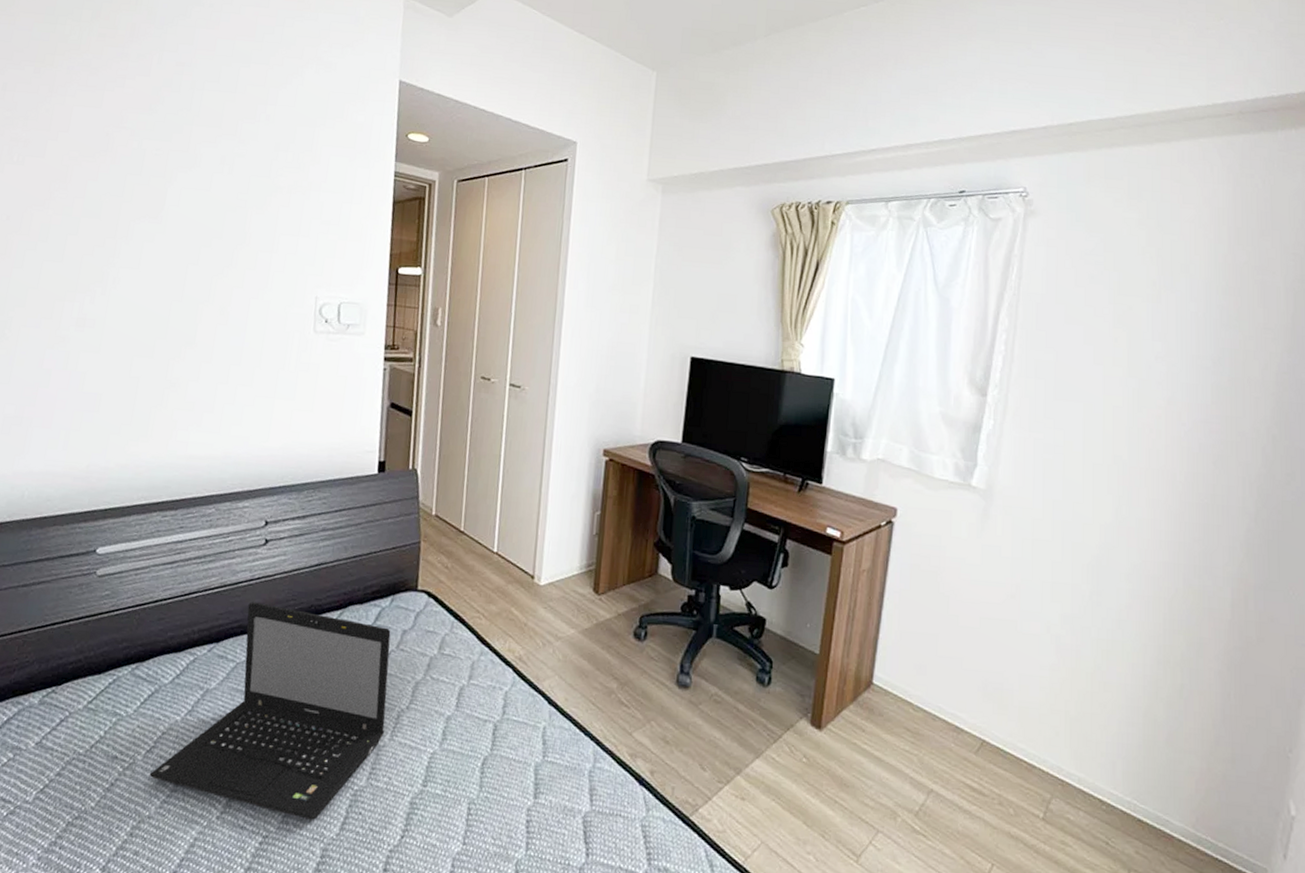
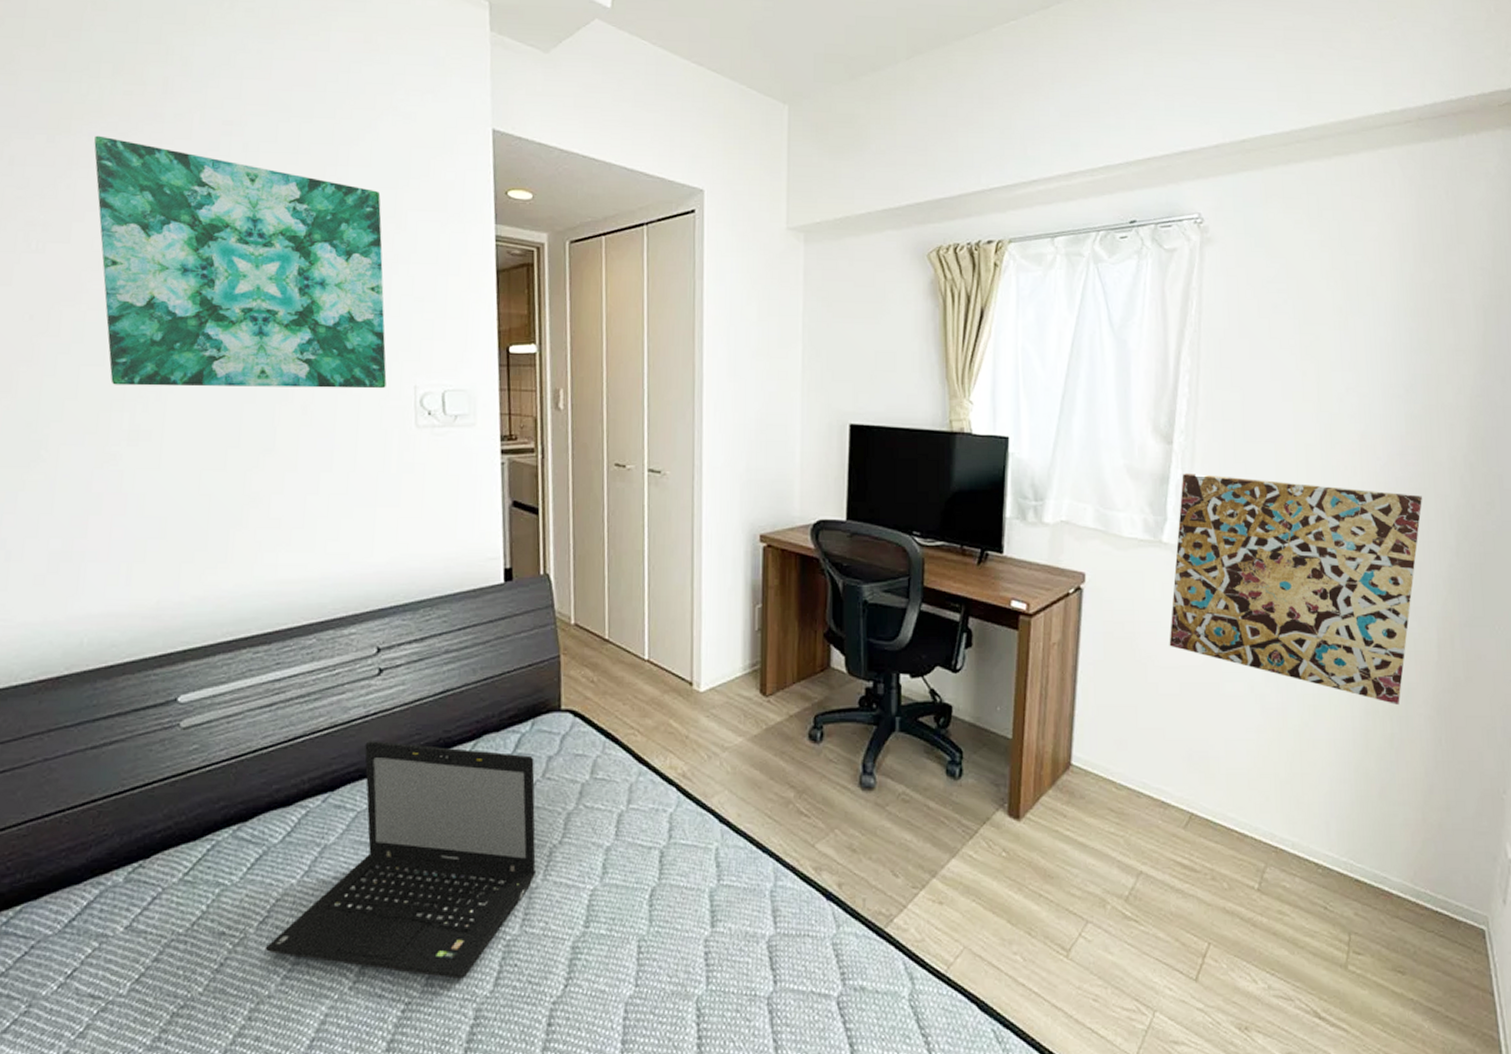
wall art: none [66,69,301,297] -> present [94,135,387,389]
wall art: none [971,423,1224,657] -> present [1169,472,1422,704]

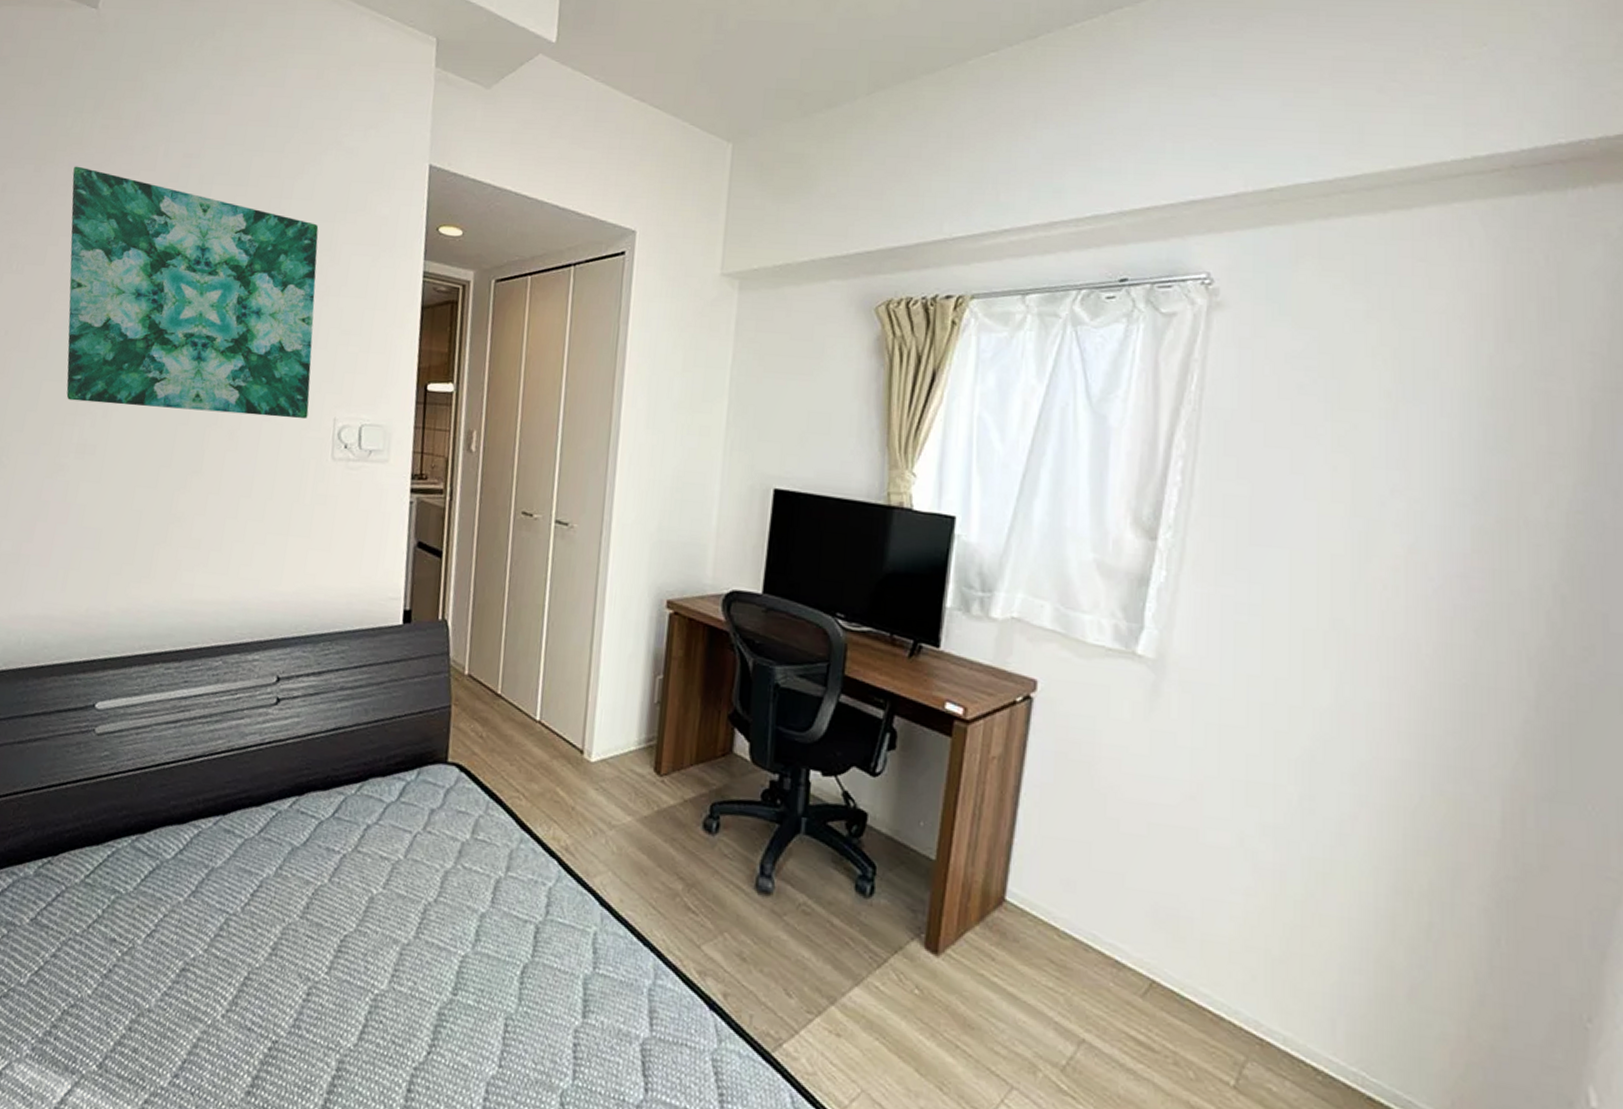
laptop: present [264,741,537,979] -> none [149,769,417,1026]
wall art: present [1169,472,1422,704] -> none [1136,575,1490,887]

